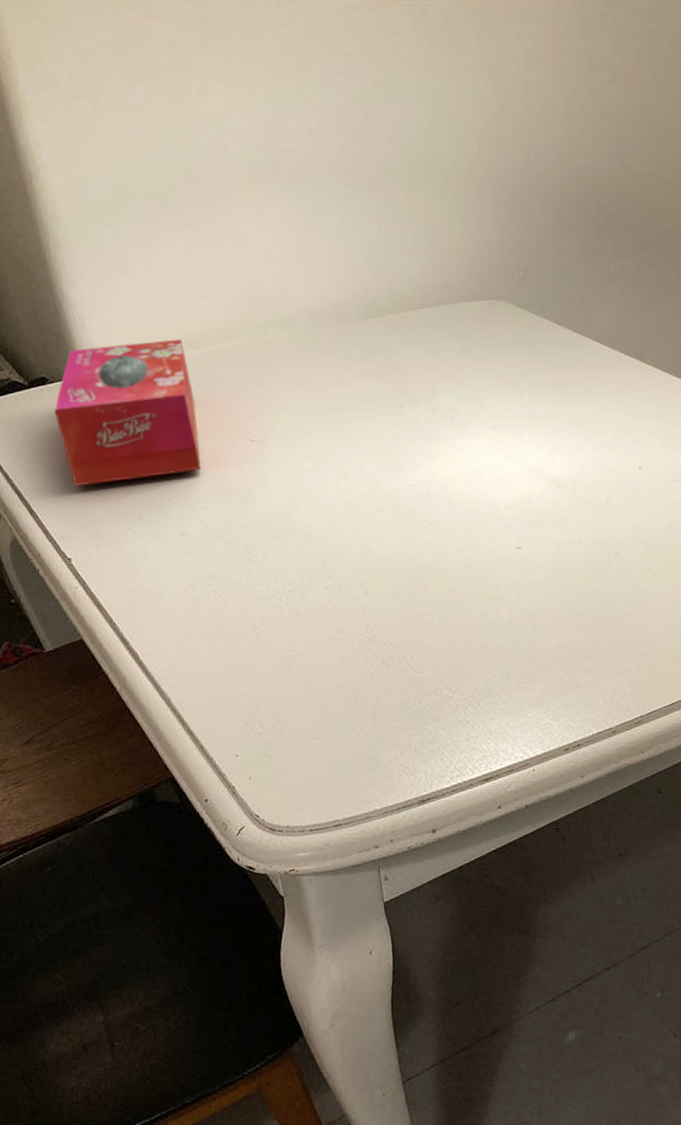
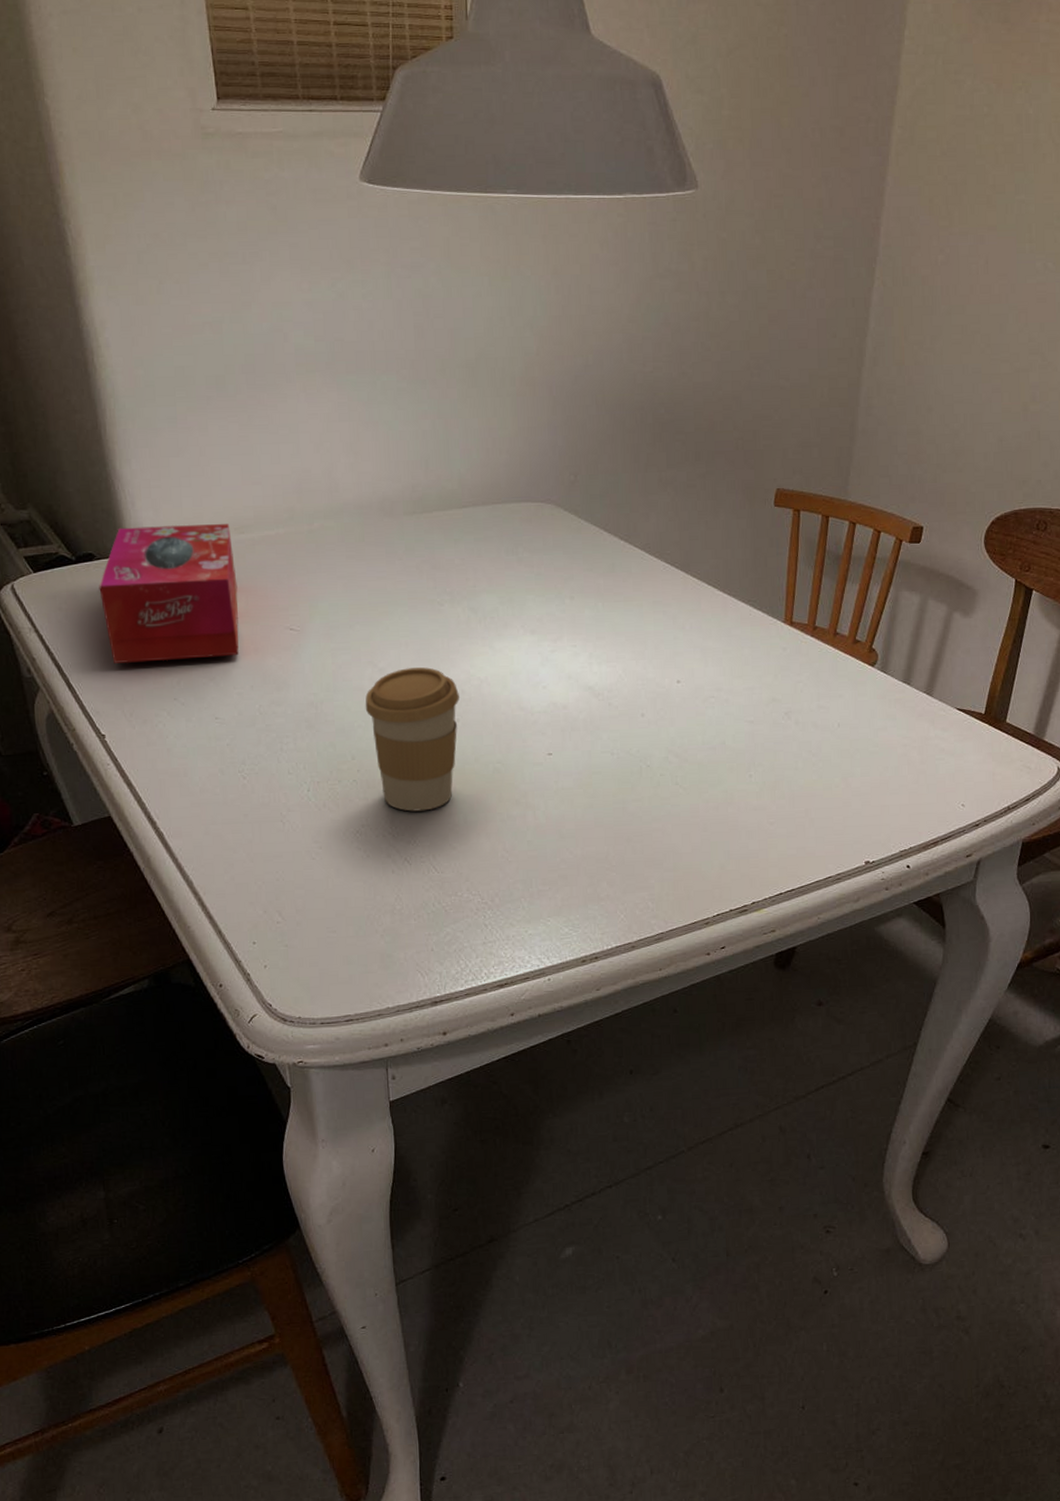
coffee cup: none [331,470,426,614] -> present [365,667,459,812]

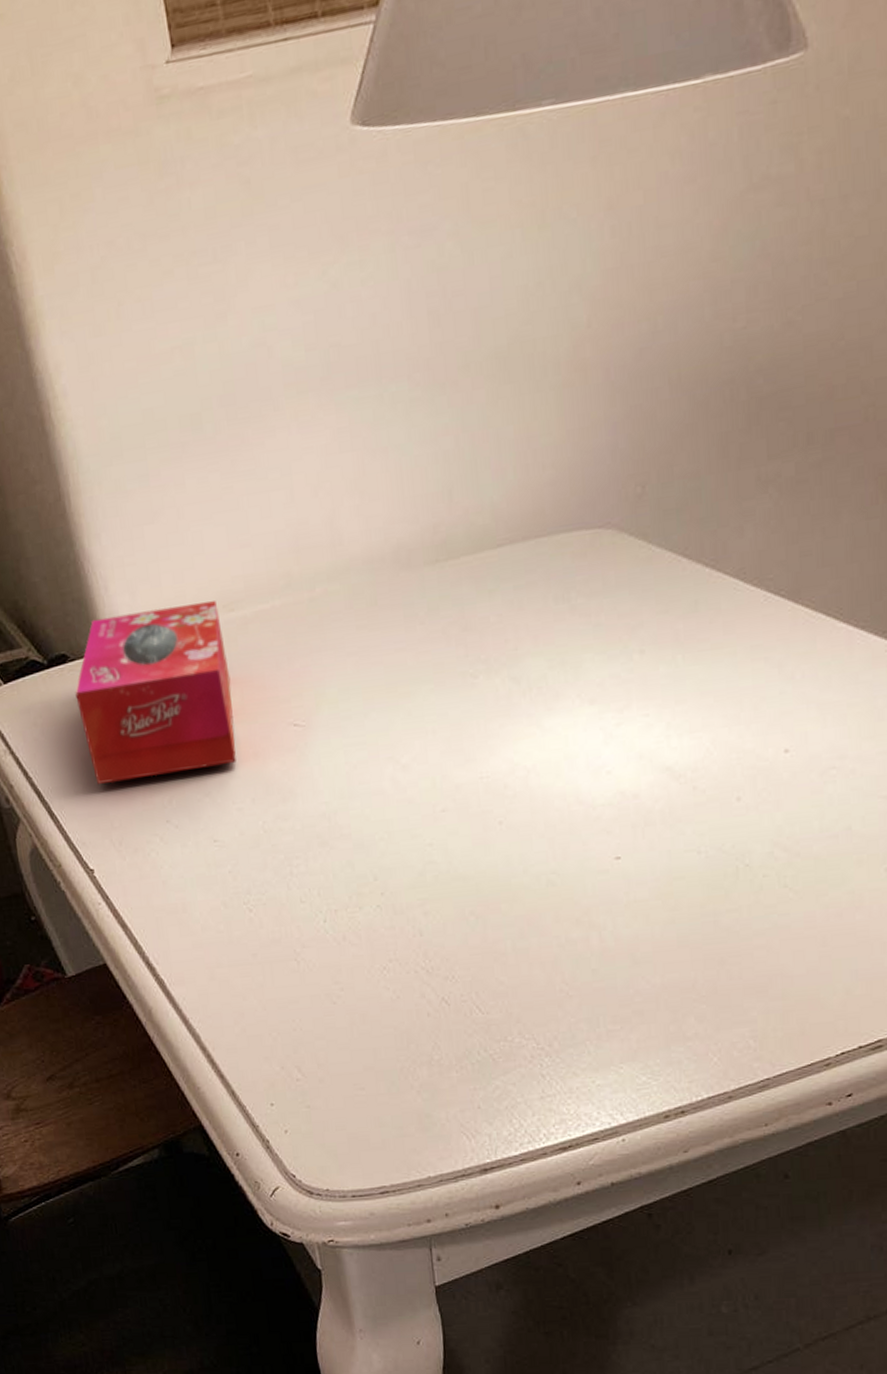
coffee cup: present [365,667,459,812] -> none [386,758,502,940]

